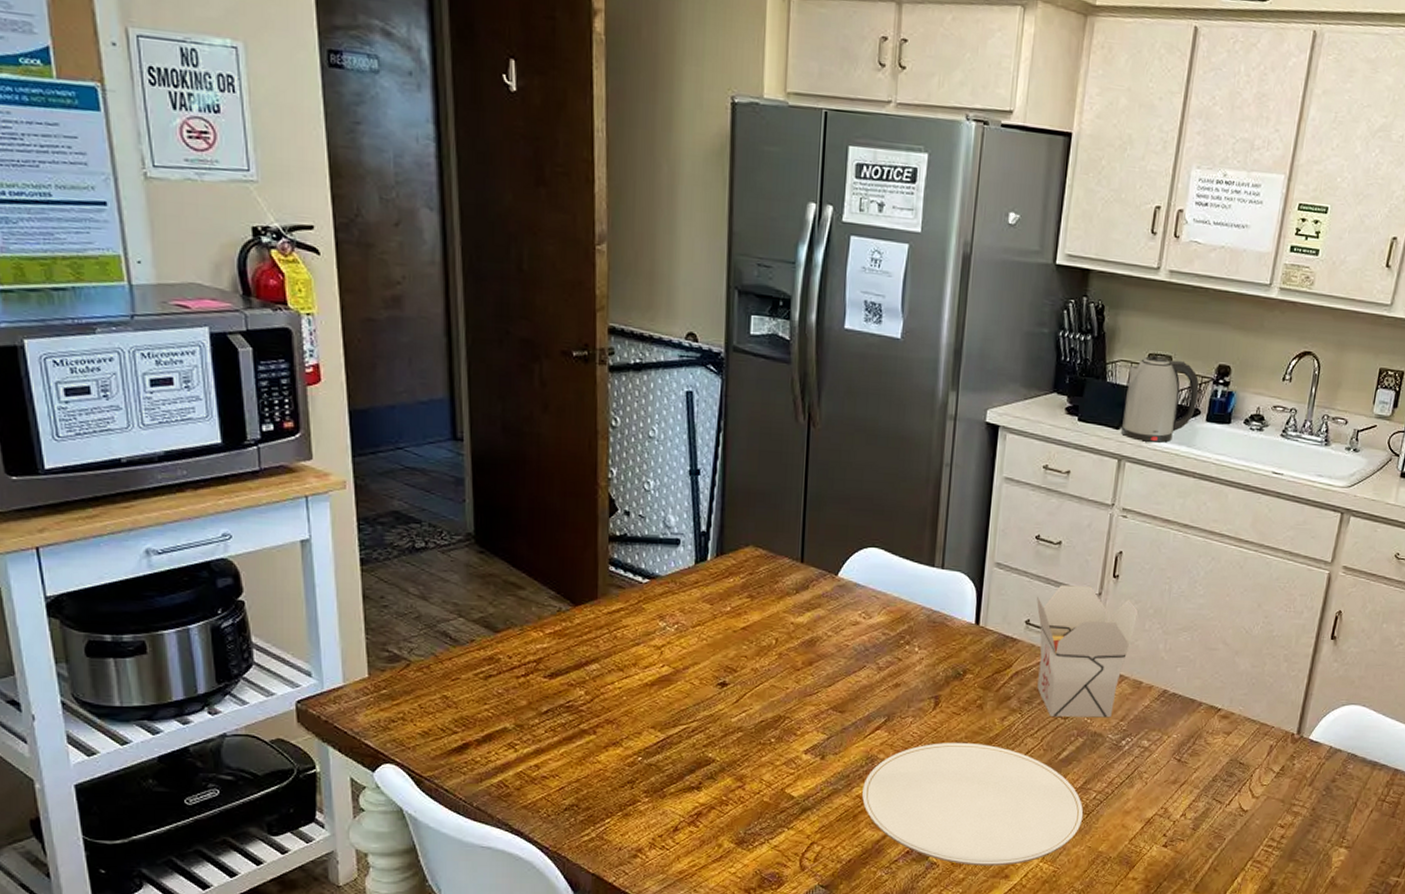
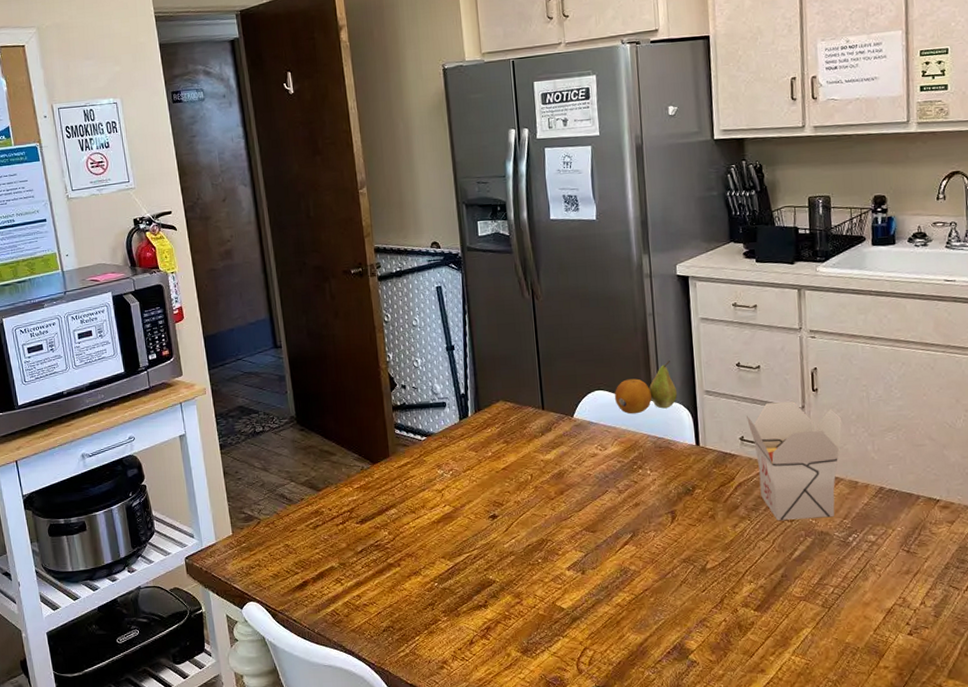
plate: present [862,743,1084,866] -> none [621,550,825,662]
fruit: none [890,538,935,581] -> present [614,378,652,414]
fruit: none [932,523,965,578] -> present [649,361,678,409]
kettle: present [1121,355,1200,443] -> none [793,197,861,272]

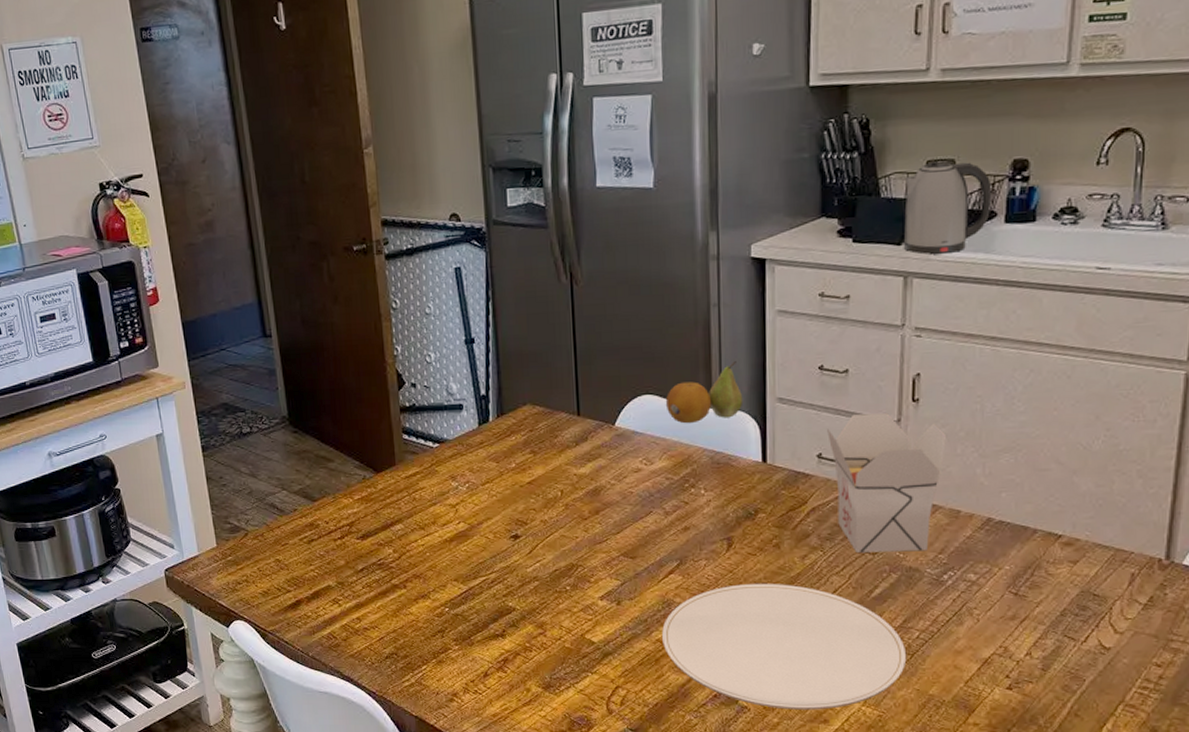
plate: none [621,550,825,662] -> present [662,584,907,710]
kettle: none [793,197,861,272] -> present [904,161,992,255]

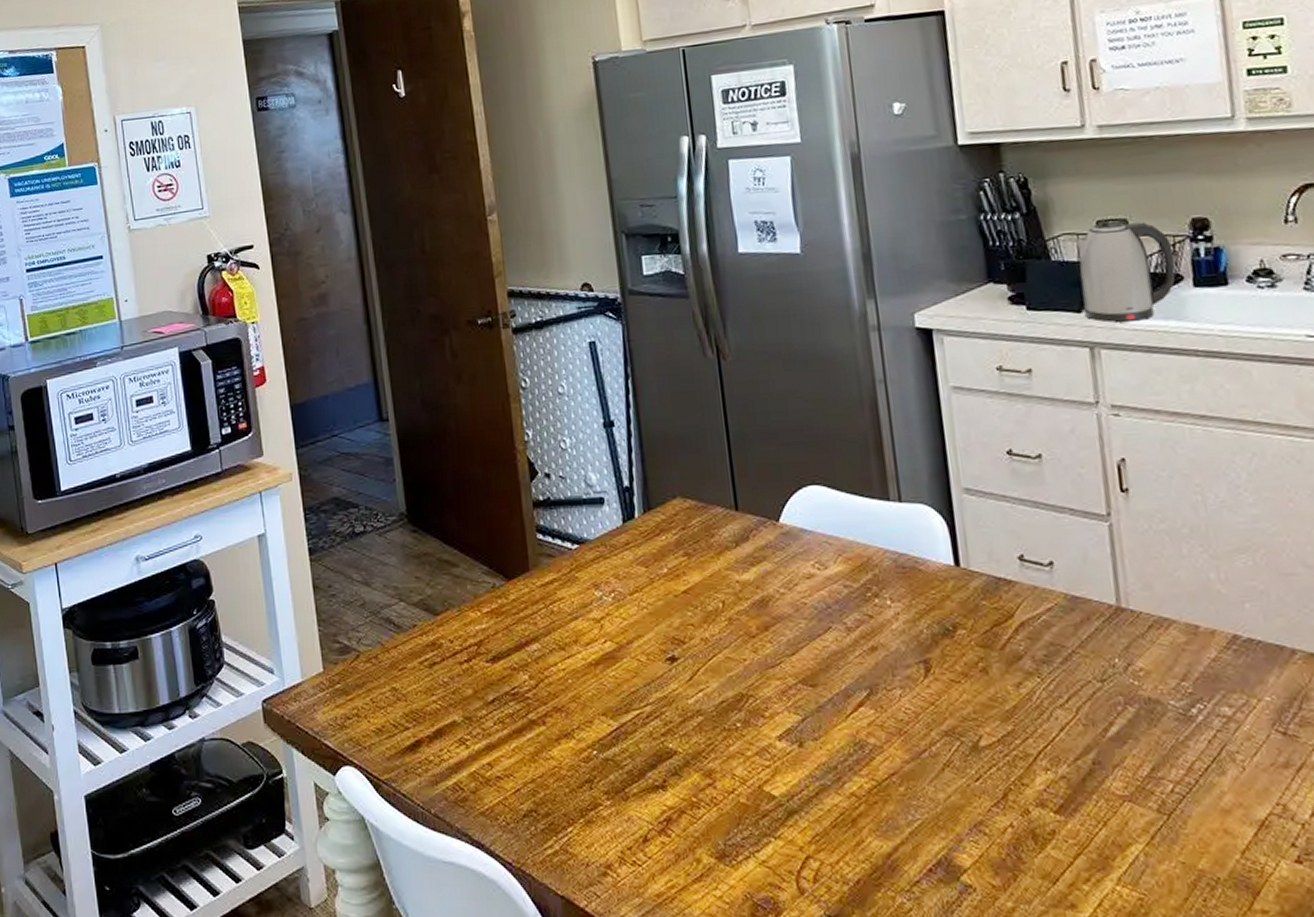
plate: present [662,584,907,710] -> none [856,720,1163,890]
fruit: present [665,381,712,424] -> none [835,469,889,520]
fruit: present [709,361,744,418] -> none [884,445,925,513]
takeout container: present [827,413,947,552] -> none [1026,506,1170,679]

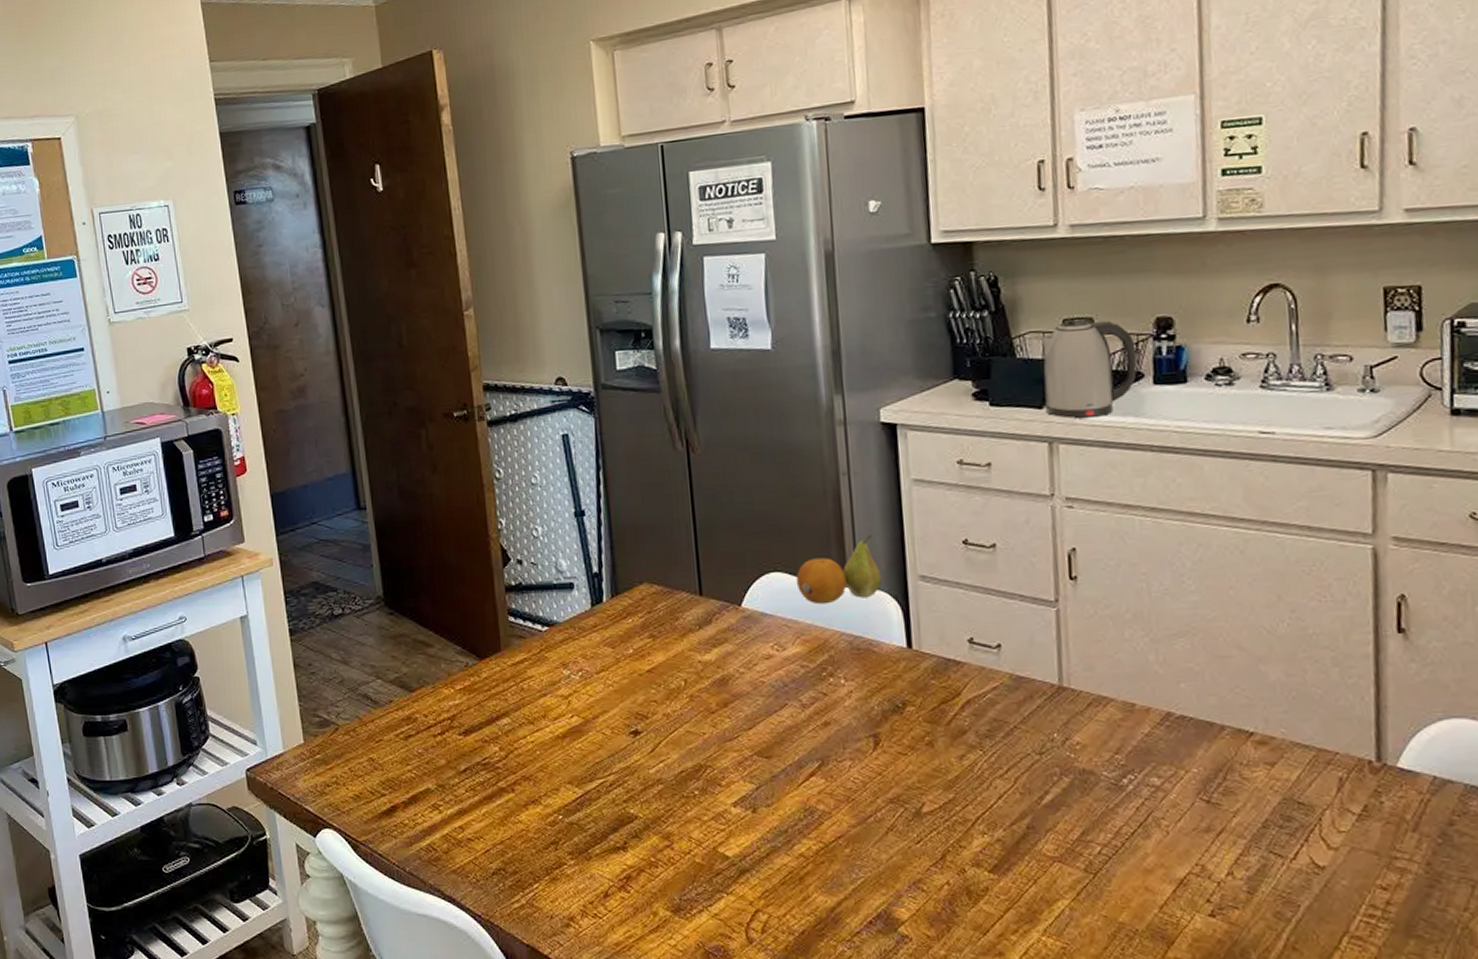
fruit: none [835,469,889,520] -> present [796,557,848,605]
fruit: none [884,445,925,513] -> present [843,535,882,598]

